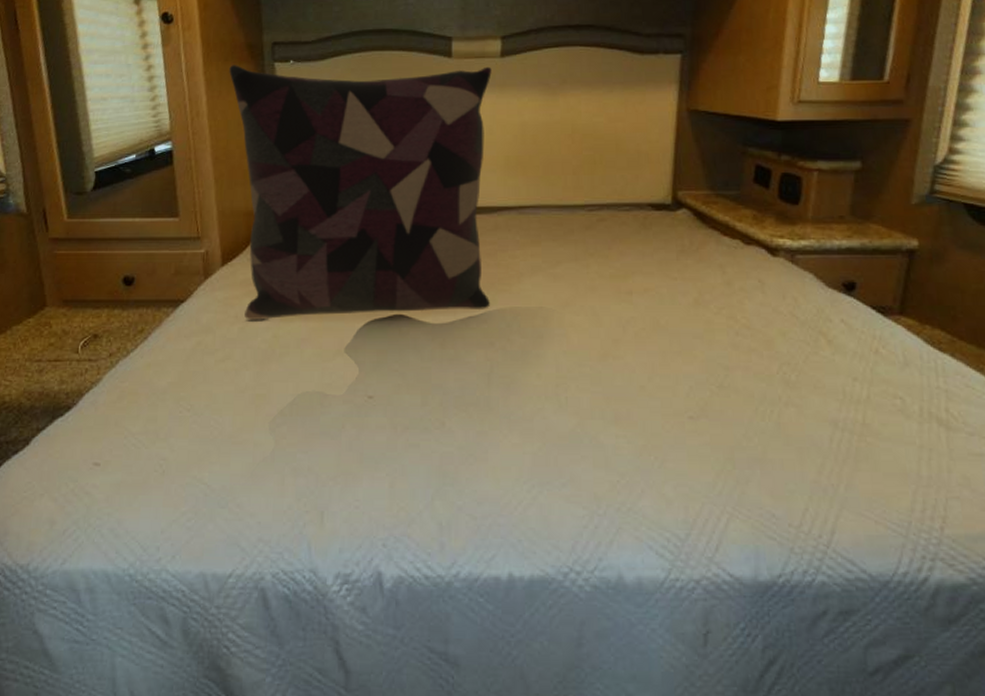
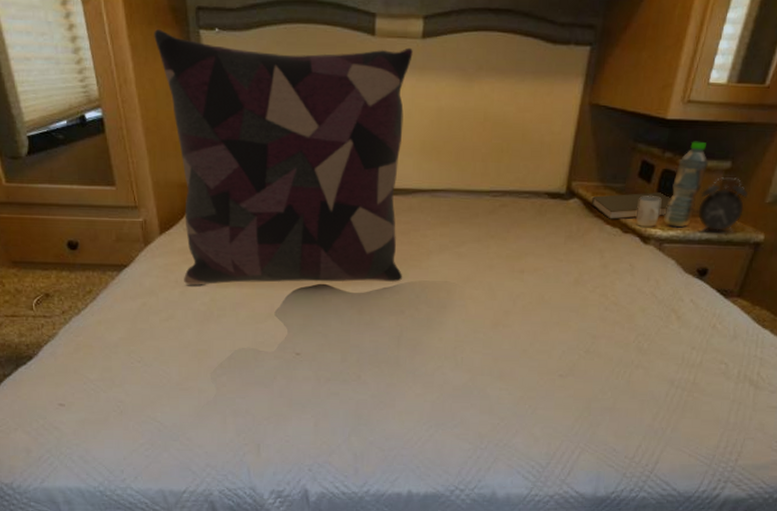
book: none [703,198,797,230] -> present [592,192,672,220]
mug: none [757,202,787,237] -> present [636,196,662,227]
water bottle: none [791,142,834,235] -> present [664,141,708,227]
alarm clock: none [830,178,889,240] -> present [697,177,749,233]

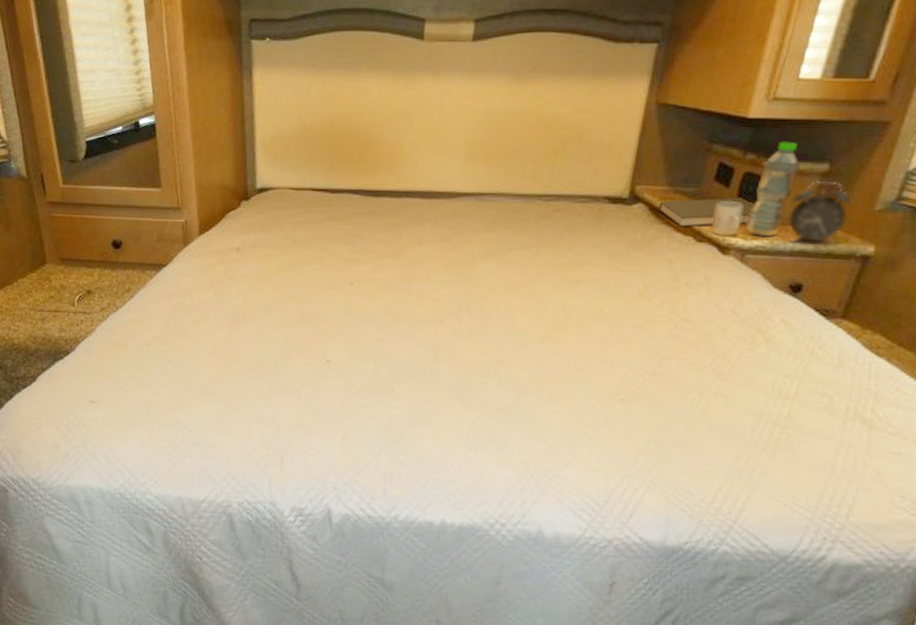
pillow: present [154,29,413,285] -> none [208,41,463,289]

